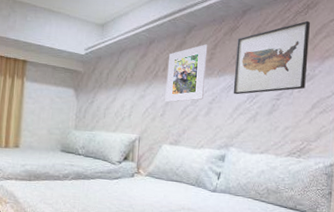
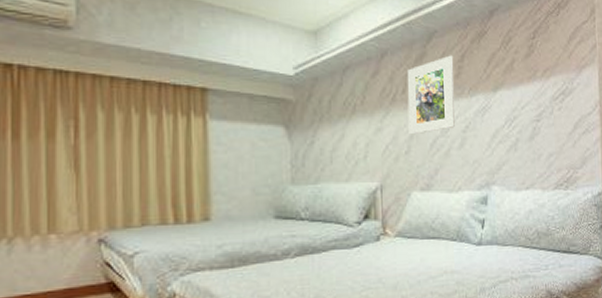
wall art: present [233,20,310,95] -> none [487,22,565,118]

